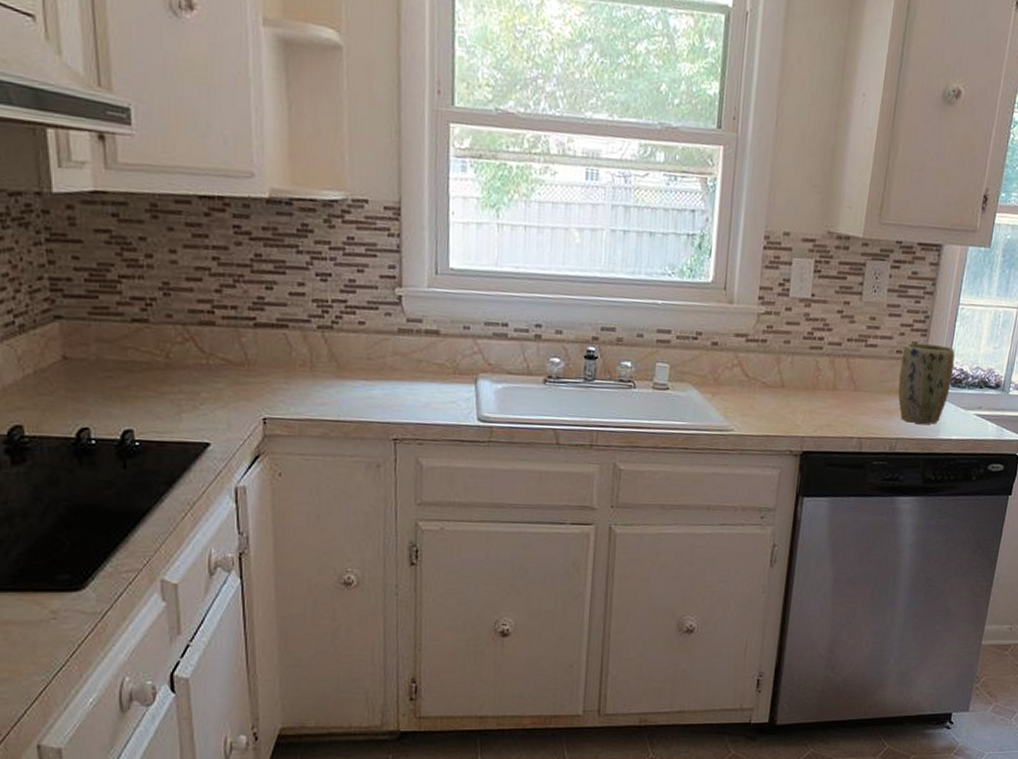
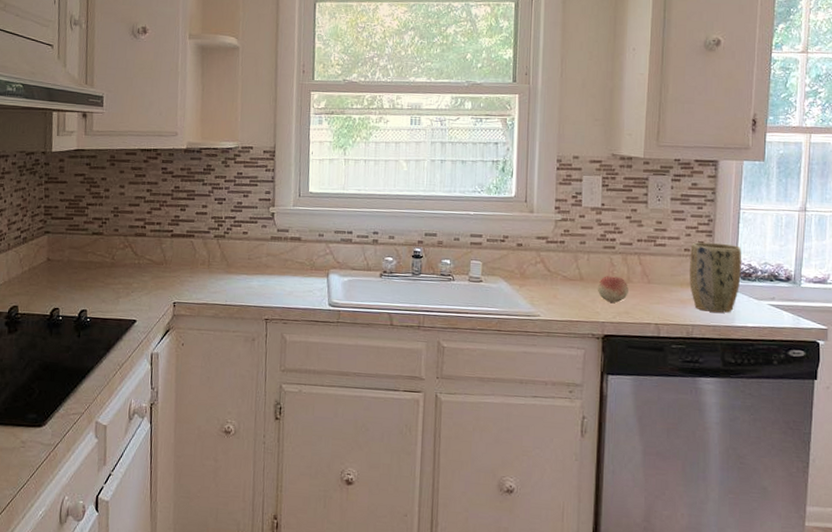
fruit: none [799,382,834,414] -> present [597,276,628,303]

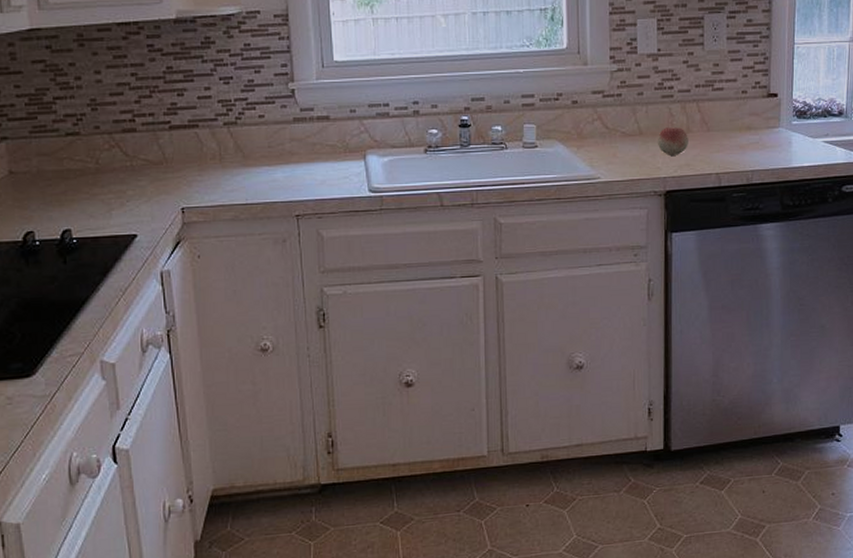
plant pot: present [690,242,741,313] -> none [747,81,797,155]

